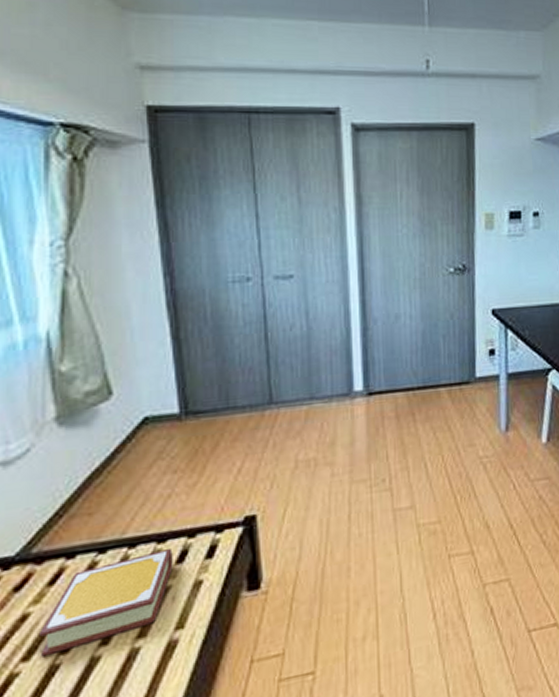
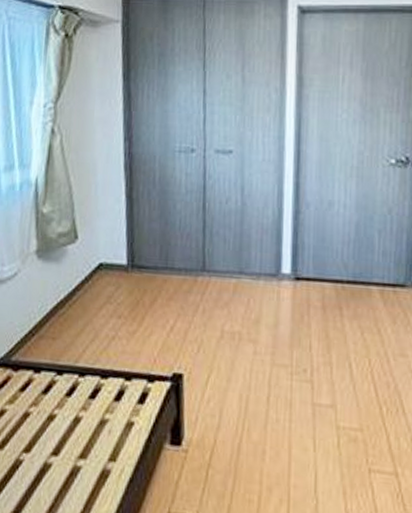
book: present [40,549,173,657] -> none [11,384,112,451]

